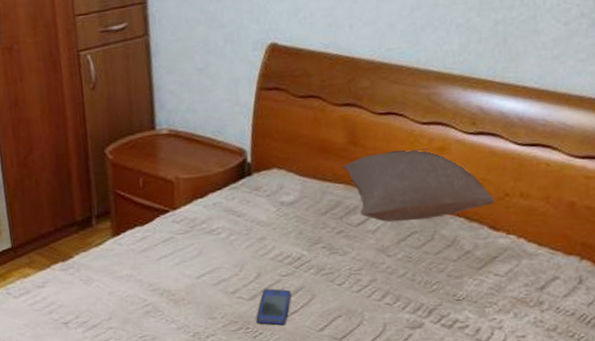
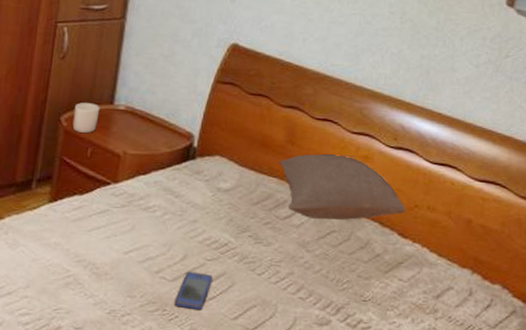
mug: none [116,131,143,164] -> present [72,103,100,133]

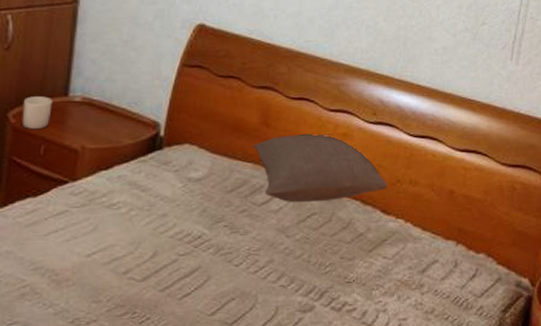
mobile phone: present [174,271,213,311] -> none [145,269,186,310]

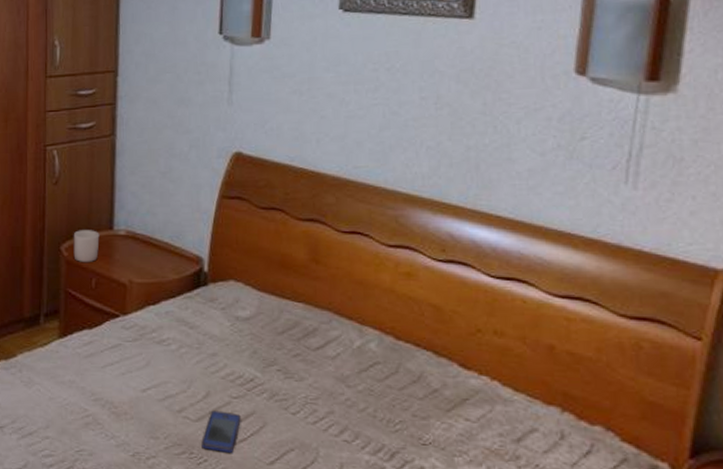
mobile phone: none [145,269,186,310] -> present [201,410,241,454]
pillow: present [252,134,388,203] -> none [302,273,466,350]

